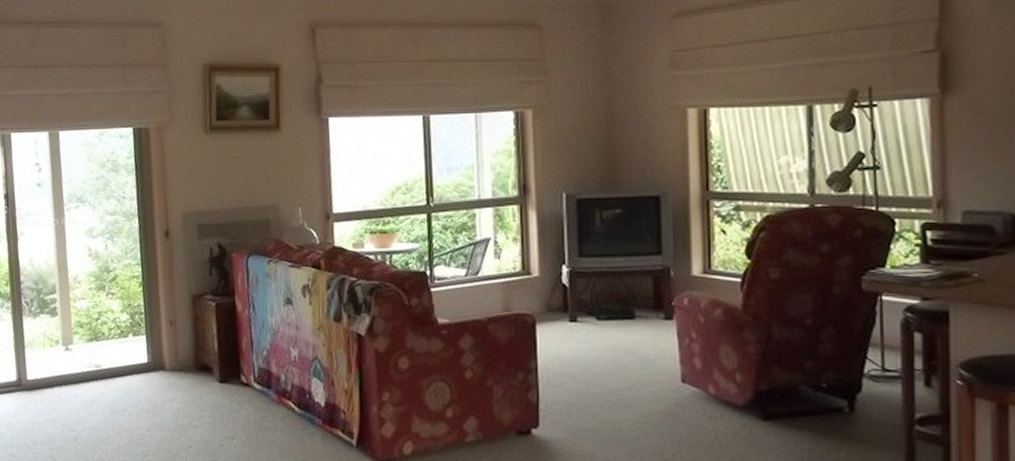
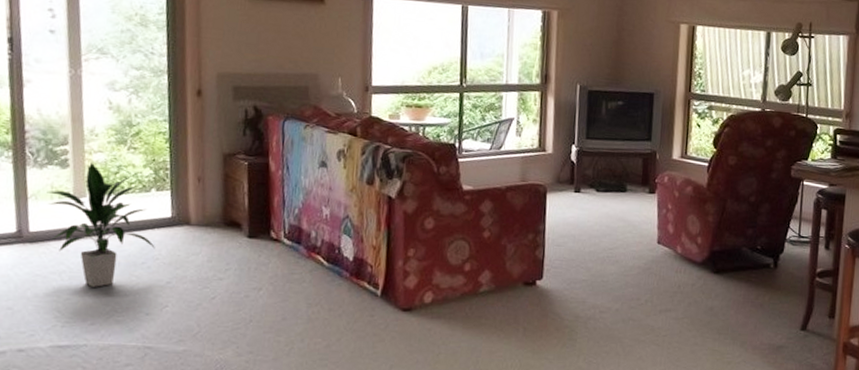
indoor plant: none [40,309,135,435] -> present [47,162,155,287]

